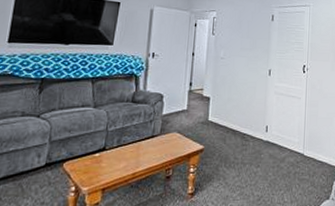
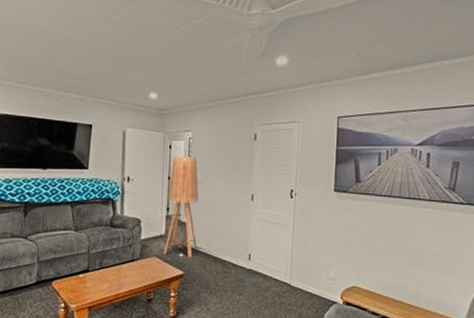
floor lamp: none [185,34,221,132] -> present [164,156,199,258]

